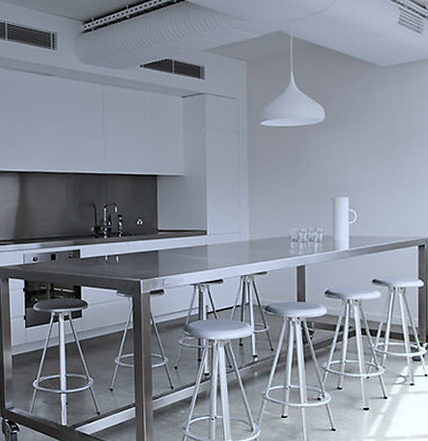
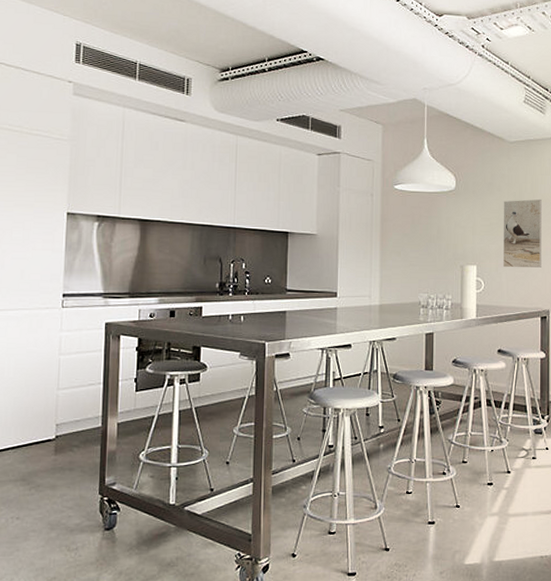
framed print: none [376,124,419,198] -> present [502,198,542,268]

